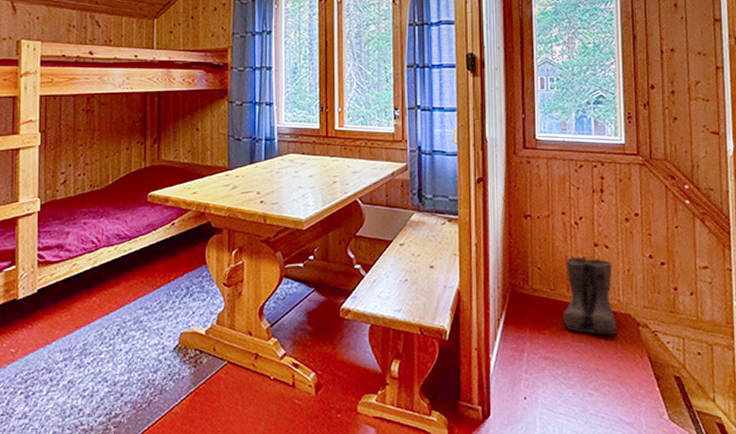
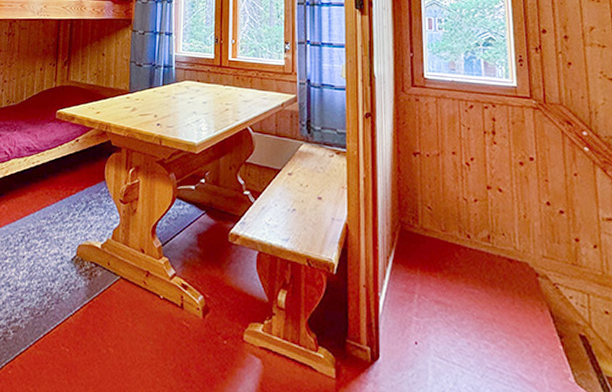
boots: present [563,257,617,336] -> none [455,198,514,284]

